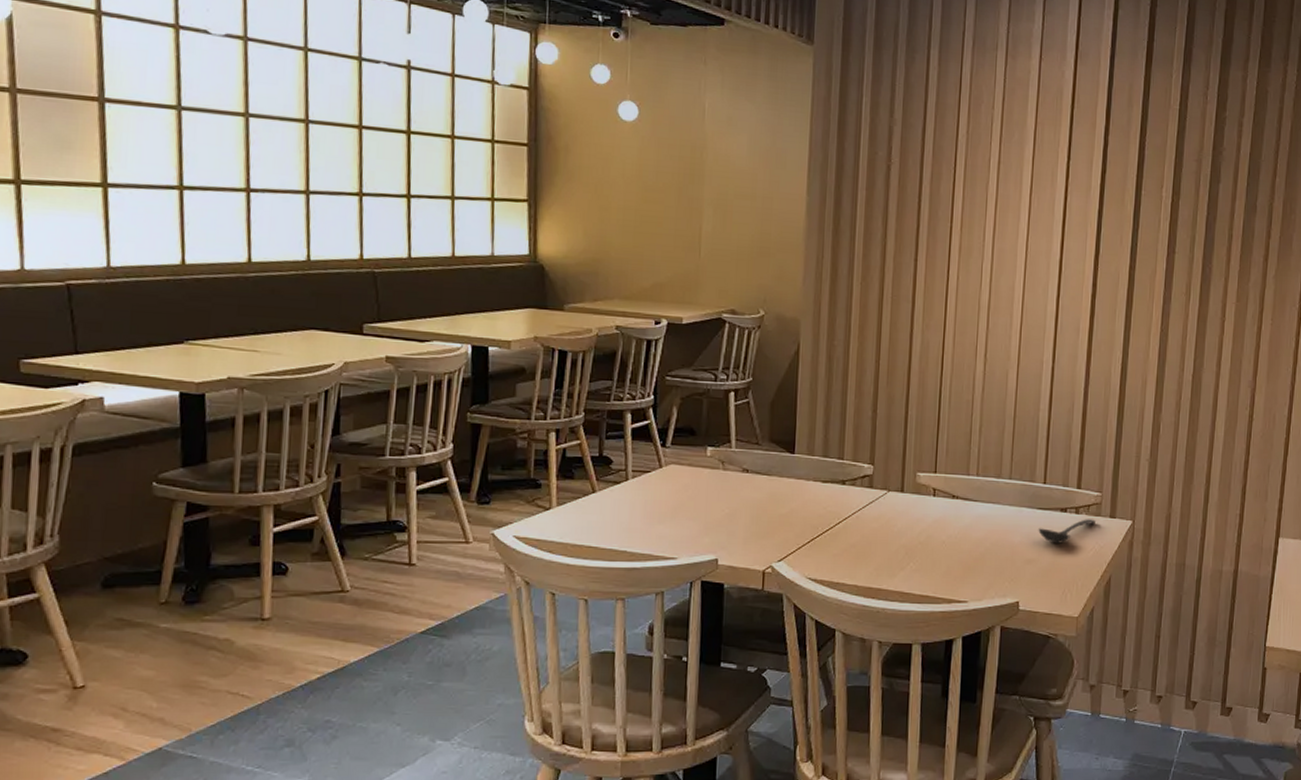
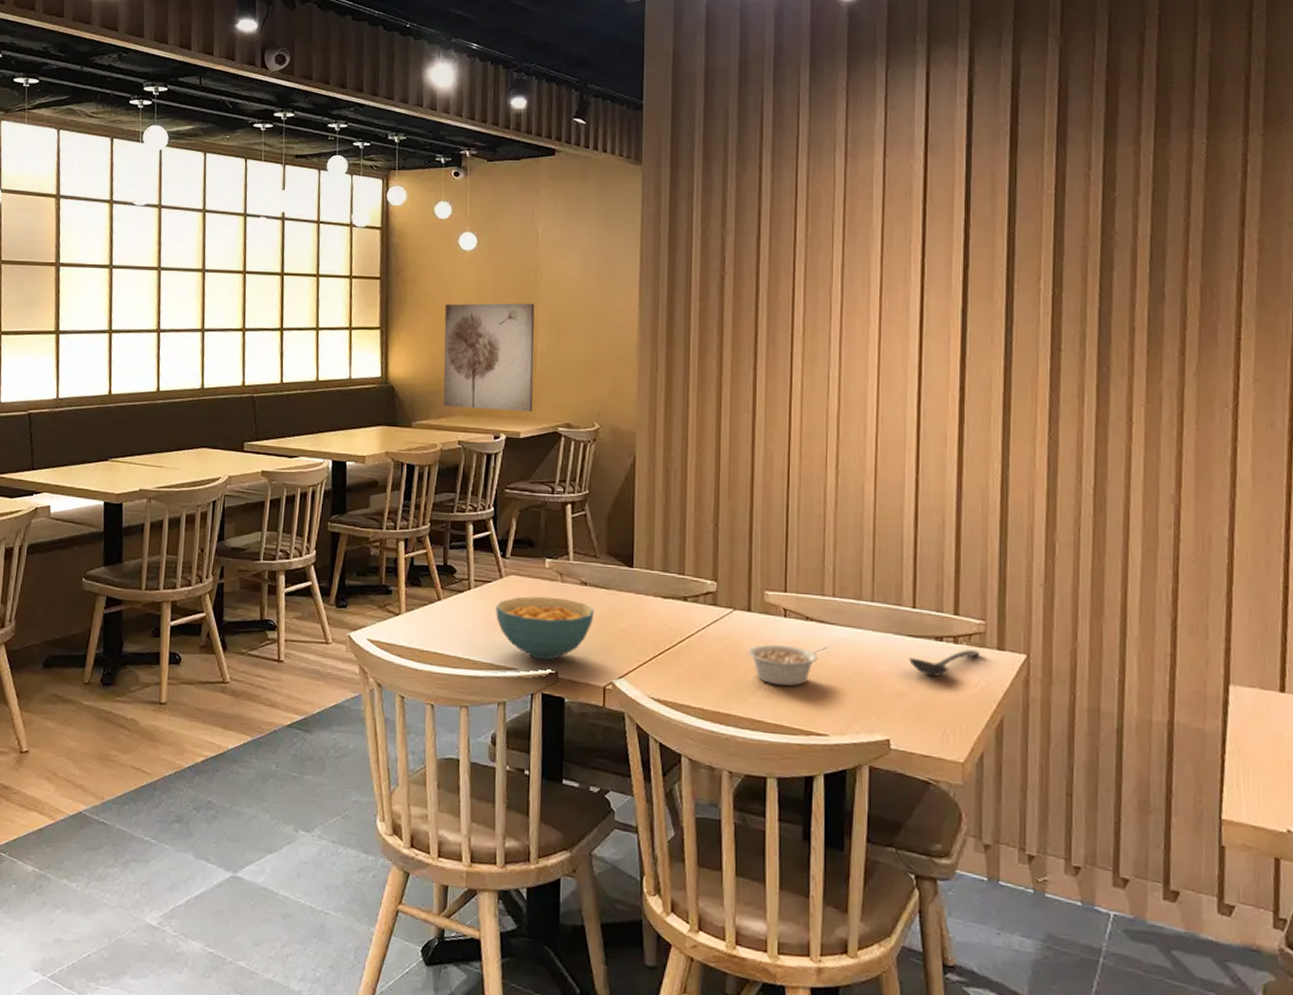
wall art: none [599,178,700,298] -> present [443,303,535,413]
cereal bowl: none [654,484,756,548] -> present [496,596,595,661]
legume: none [900,521,971,560] -> present [748,644,829,686]

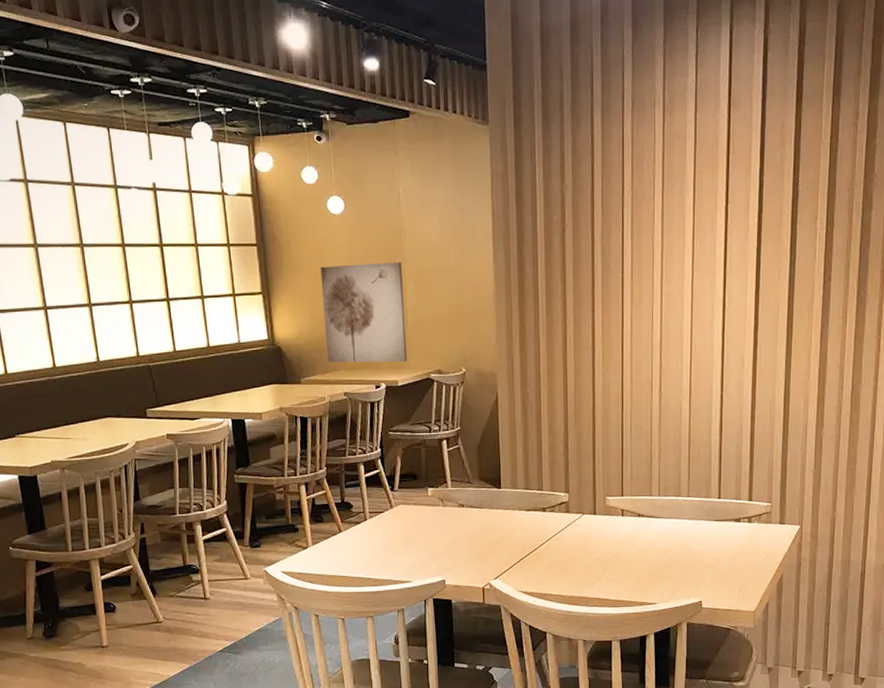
cereal bowl: present [496,596,595,661] -> none [389,519,472,572]
legume: present [748,644,829,686] -> none [595,536,656,570]
stirrer: present [909,650,981,677] -> none [716,526,768,550]

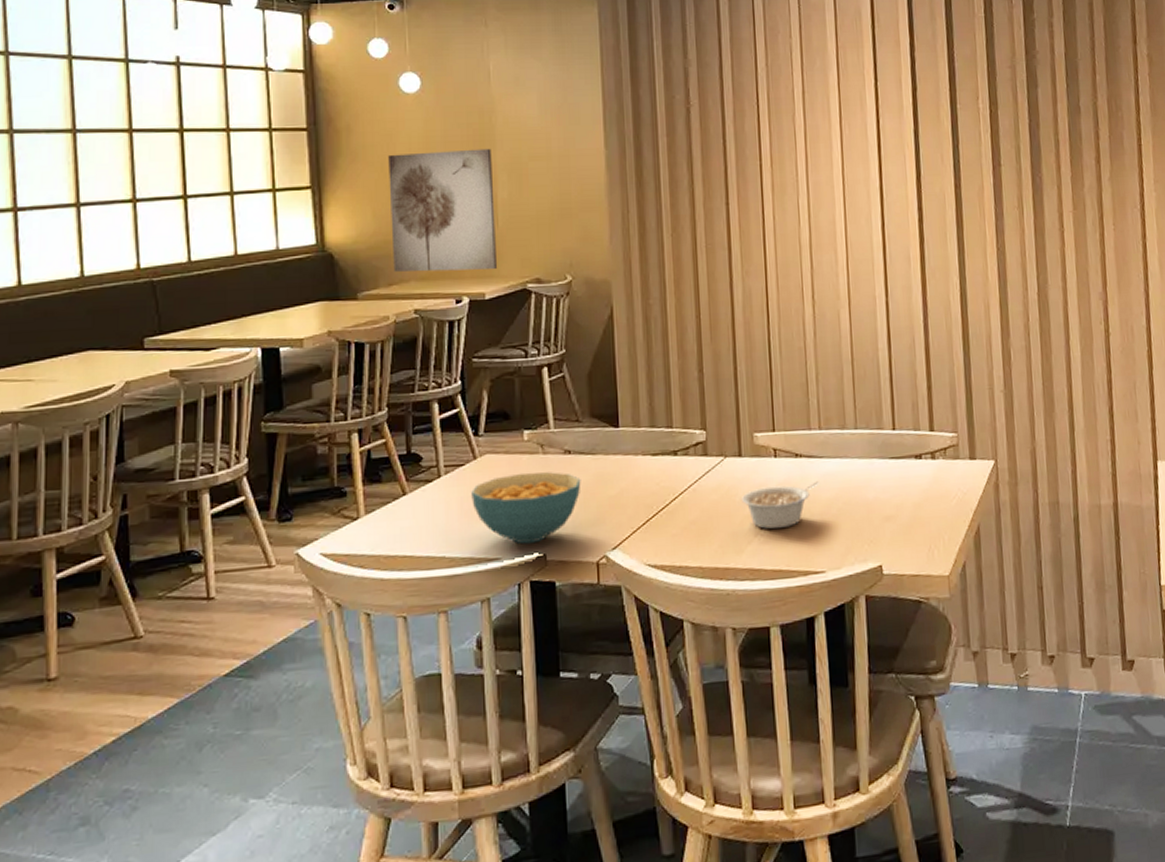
cereal bowl: none [389,519,472,572] -> present [471,472,581,545]
legume: none [595,536,656,570] -> present [742,481,819,529]

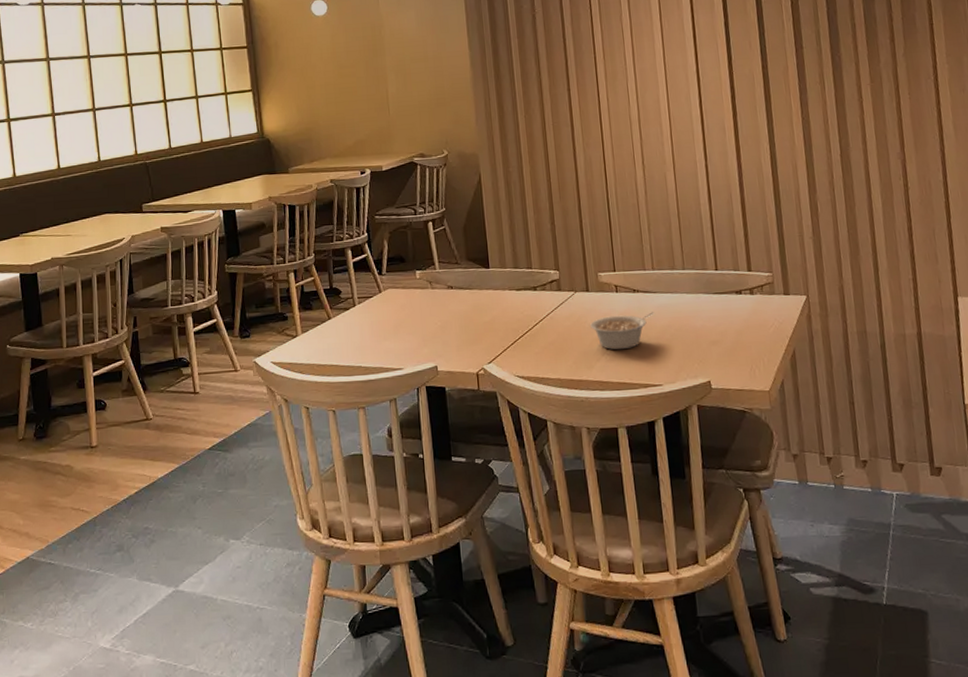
wall art: present [388,148,498,272] -> none [306,55,391,151]
cereal bowl: present [471,472,581,545] -> none [379,303,462,358]

